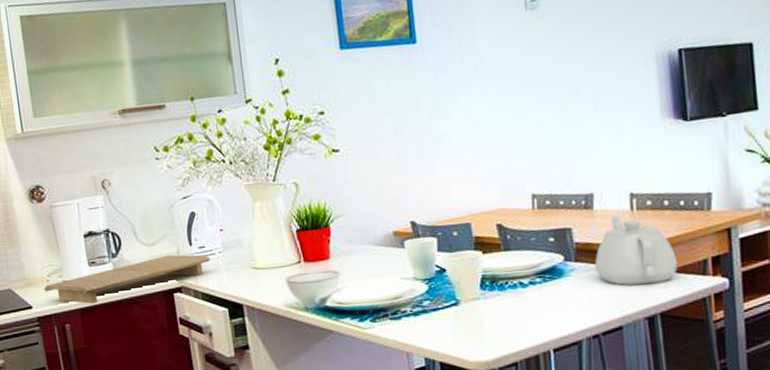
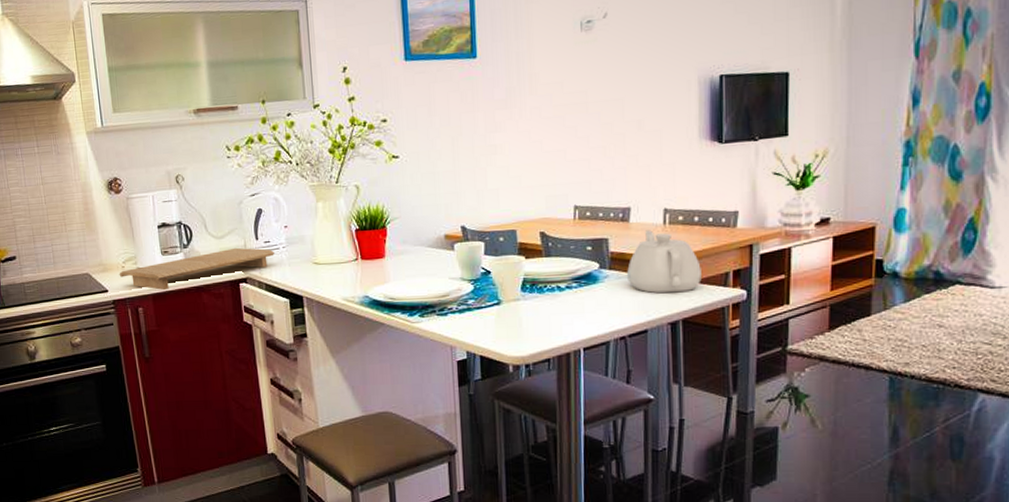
bowl: present [284,268,341,310] -> none [342,266,394,304]

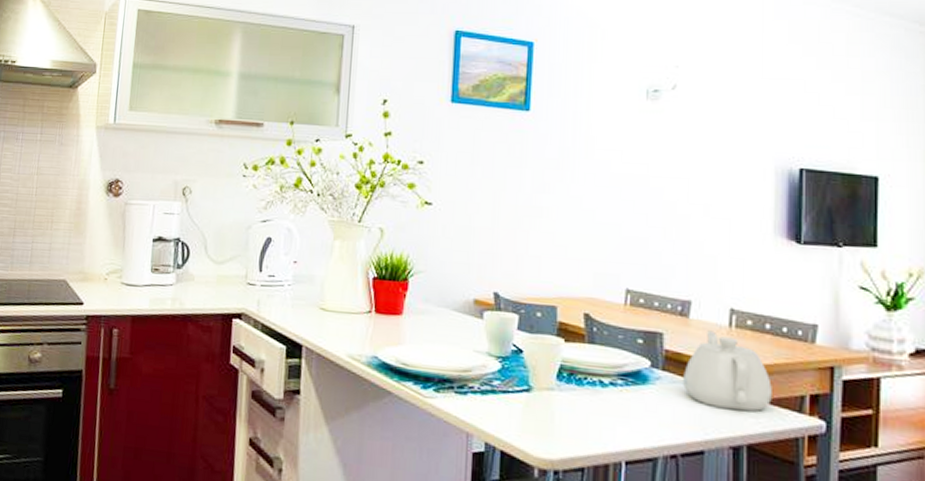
cutting board: present [119,247,274,290] -> none [99,276,278,313]

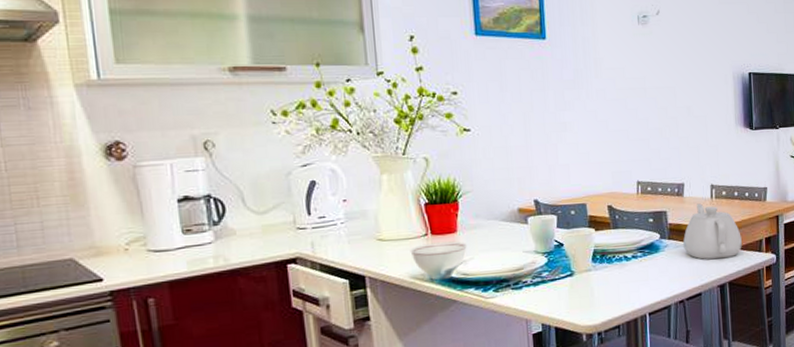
bowl: none [351,321,411,366] -> present [410,241,467,281]

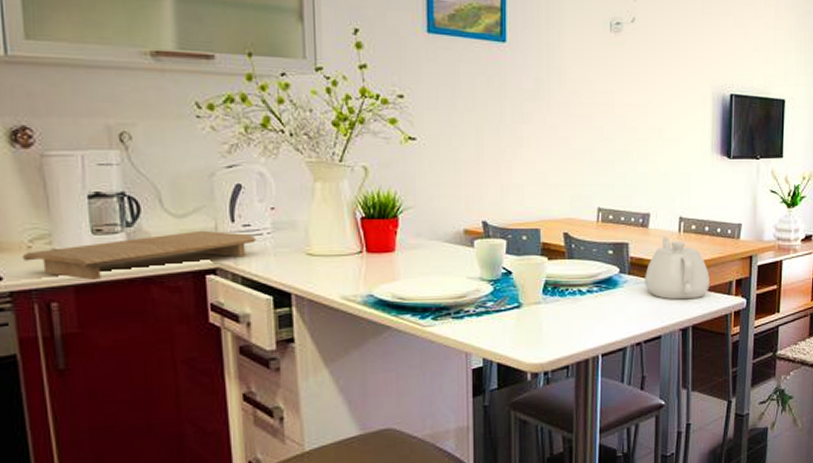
cutting board: none [120,224,331,276] -> present [22,230,256,280]
bowl: present [410,241,467,281] -> none [342,261,405,304]

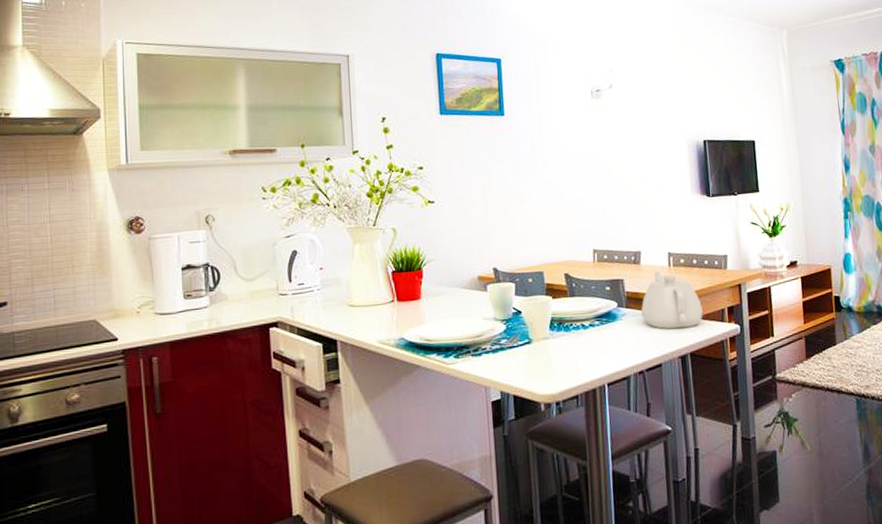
cutting board: present [22,230,256,280] -> none [132,290,308,337]

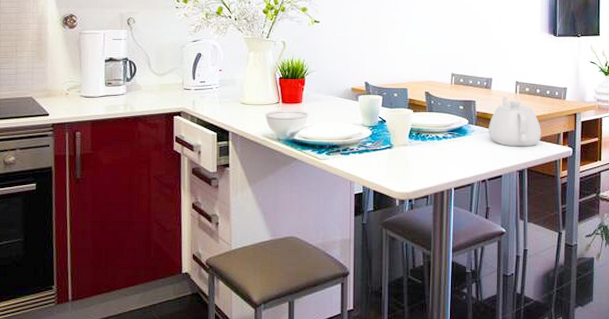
bowl: none [378,307,430,346] -> present [265,110,308,141]

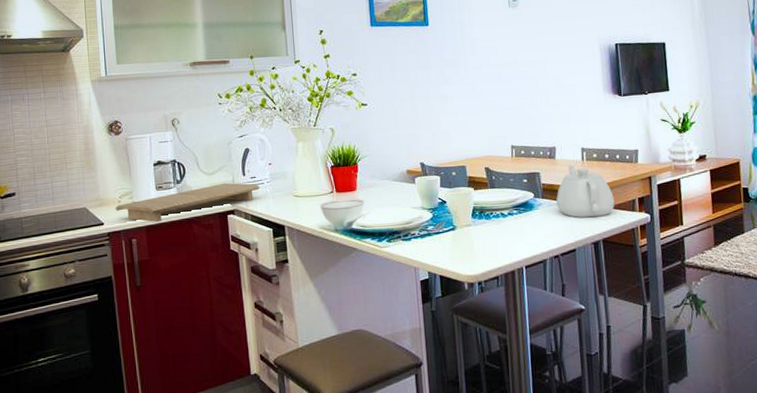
cutting board: none [62,84,208,117] -> present [115,182,259,222]

